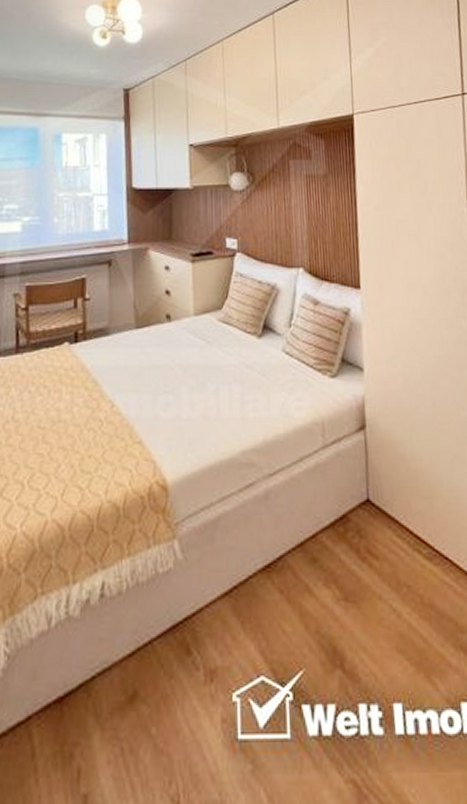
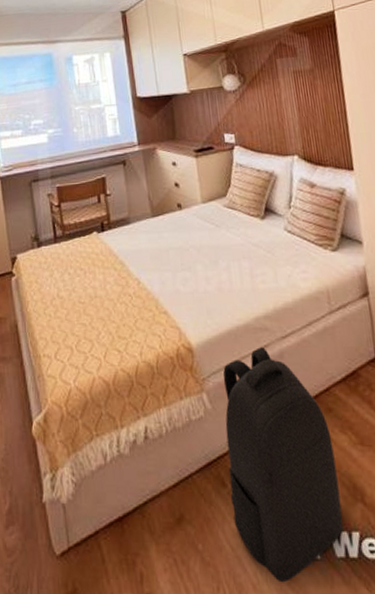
backpack: none [194,486,319,771] -> present [223,347,343,583]

